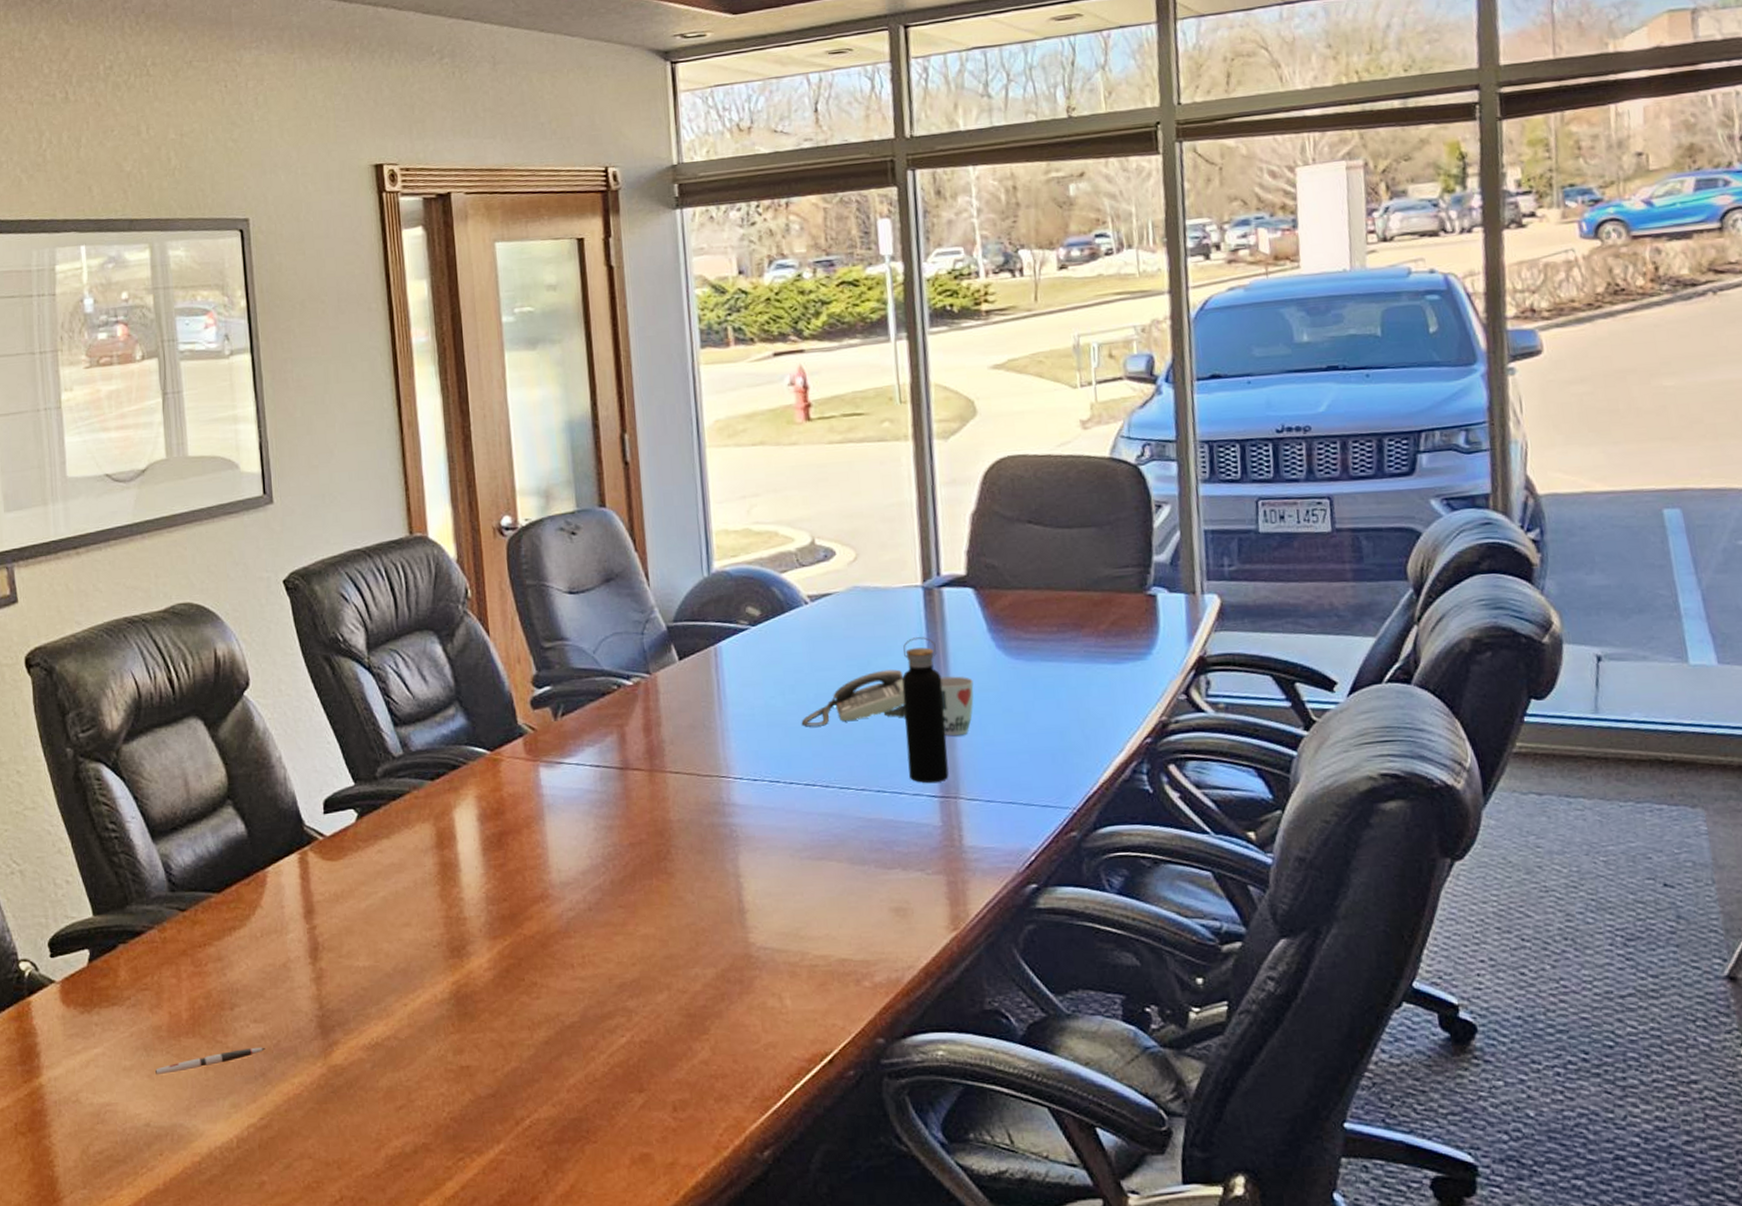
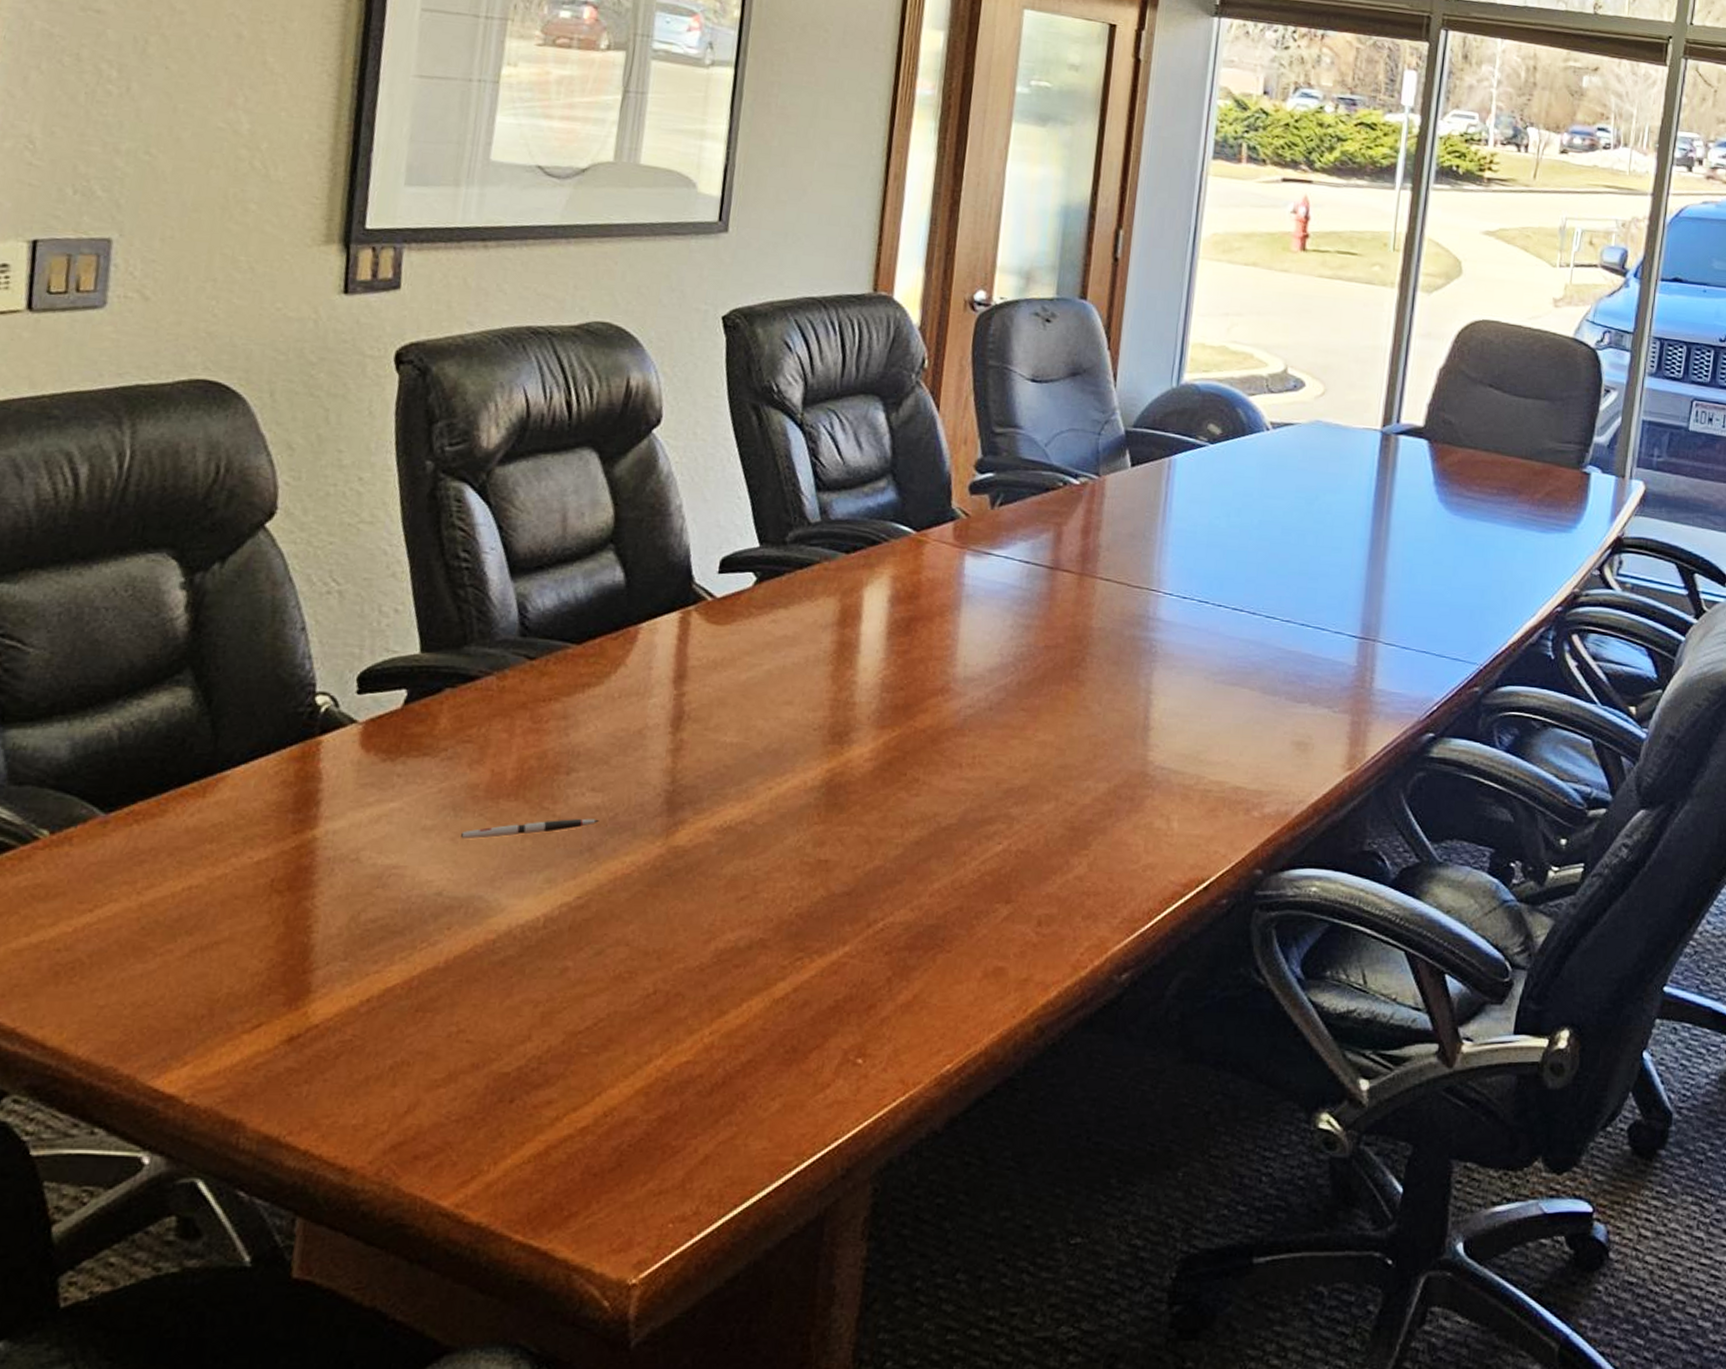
telephone: present [802,669,906,727] -> none [1242,506,1348,555]
water bottle: present [902,637,949,783] -> none [1335,479,1383,623]
cup: present [940,676,974,736] -> none [1375,521,1411,581]

